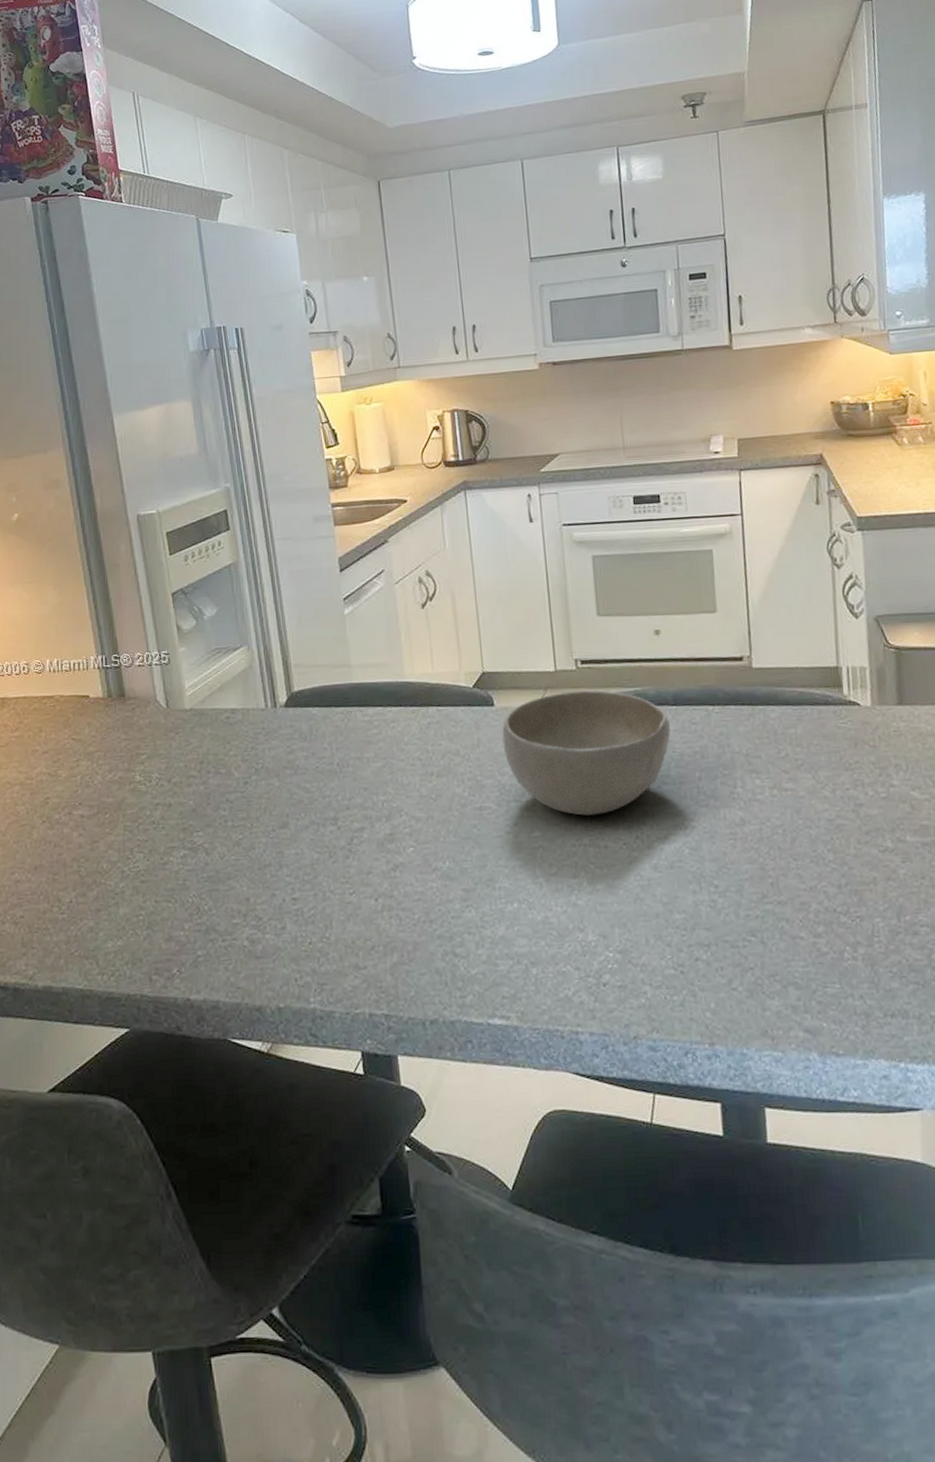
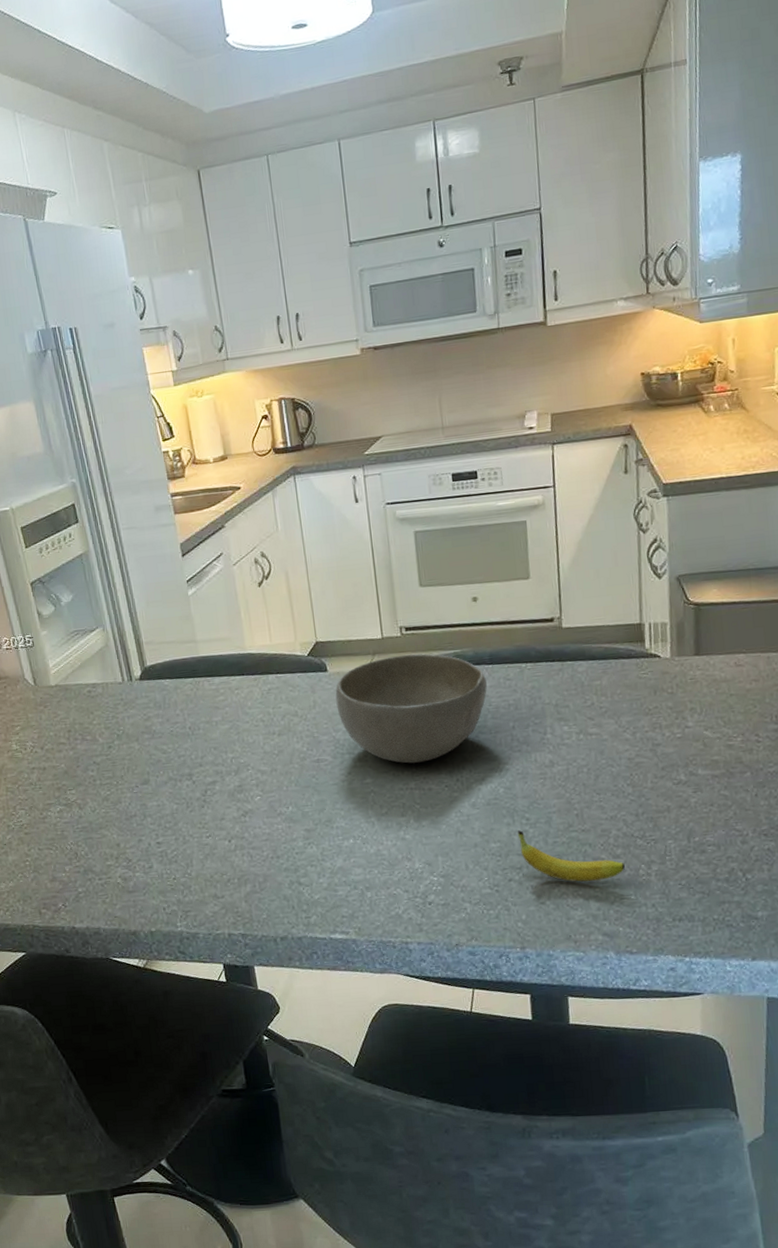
fruit: none [704,900,828,965] -> present [517,830,625,882]

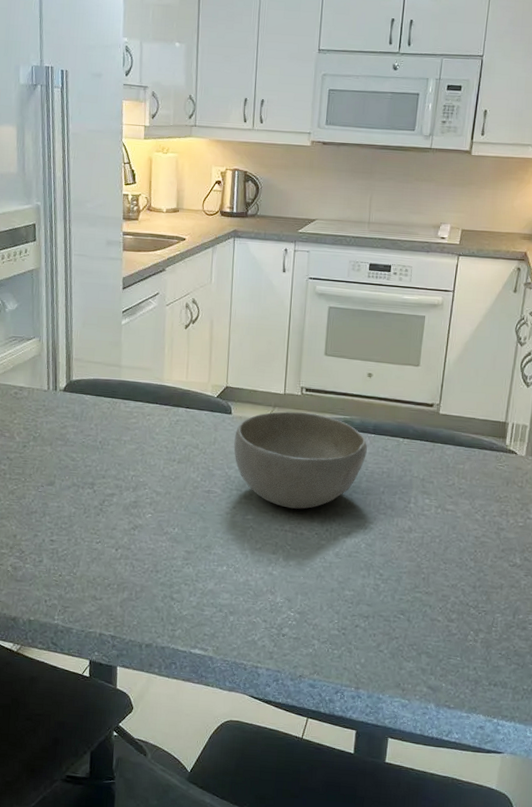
fruit: present [517,830,625,882] -> none [370,583,457,639]

